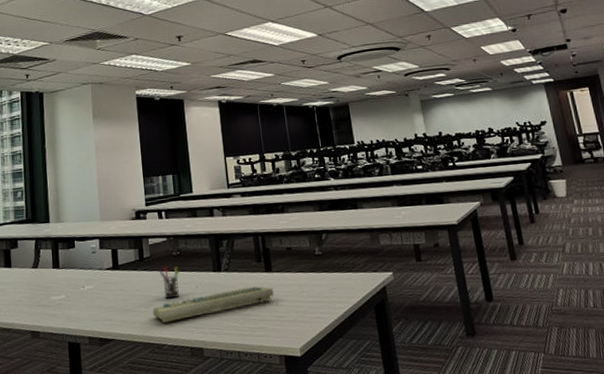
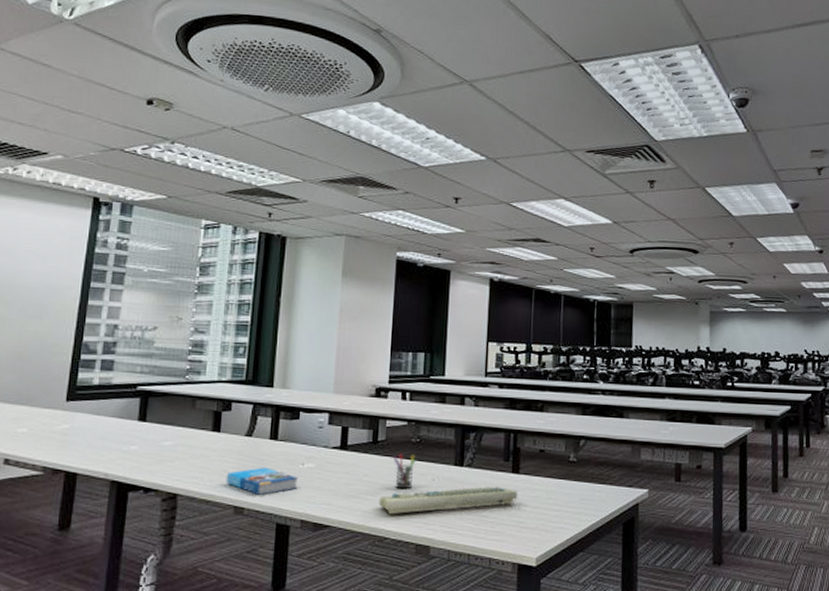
book: none [21,293,82,320] -> present [226,467,299,496]

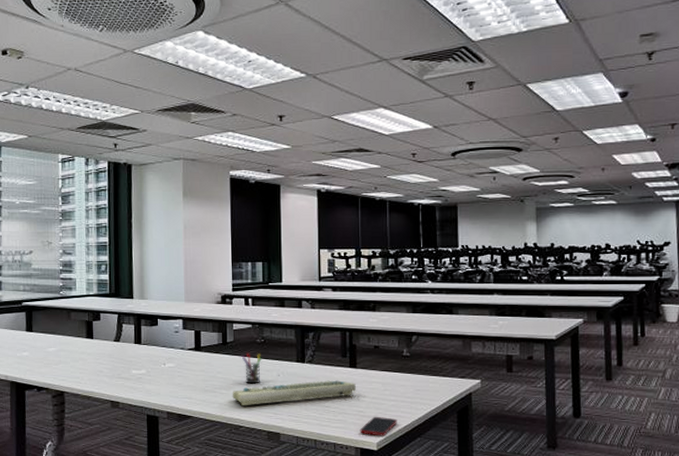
book: present [226,467,299,496] -> none [102,367,162,392]
cell phone: none [518,527,560,551] -> present [360,416,397,436]

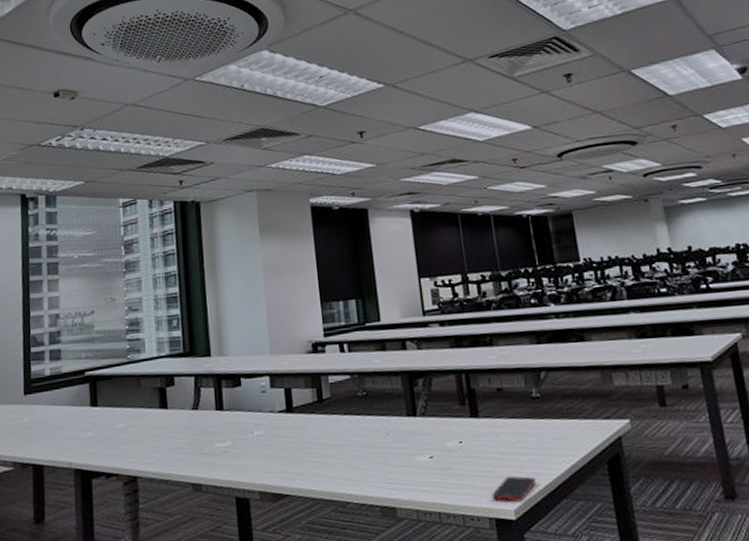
keyboard: present [232,380,356,405] -> none [334,434,481,476]
pen holder: present [242,353,262,384] -> none [342,409,366,449]

